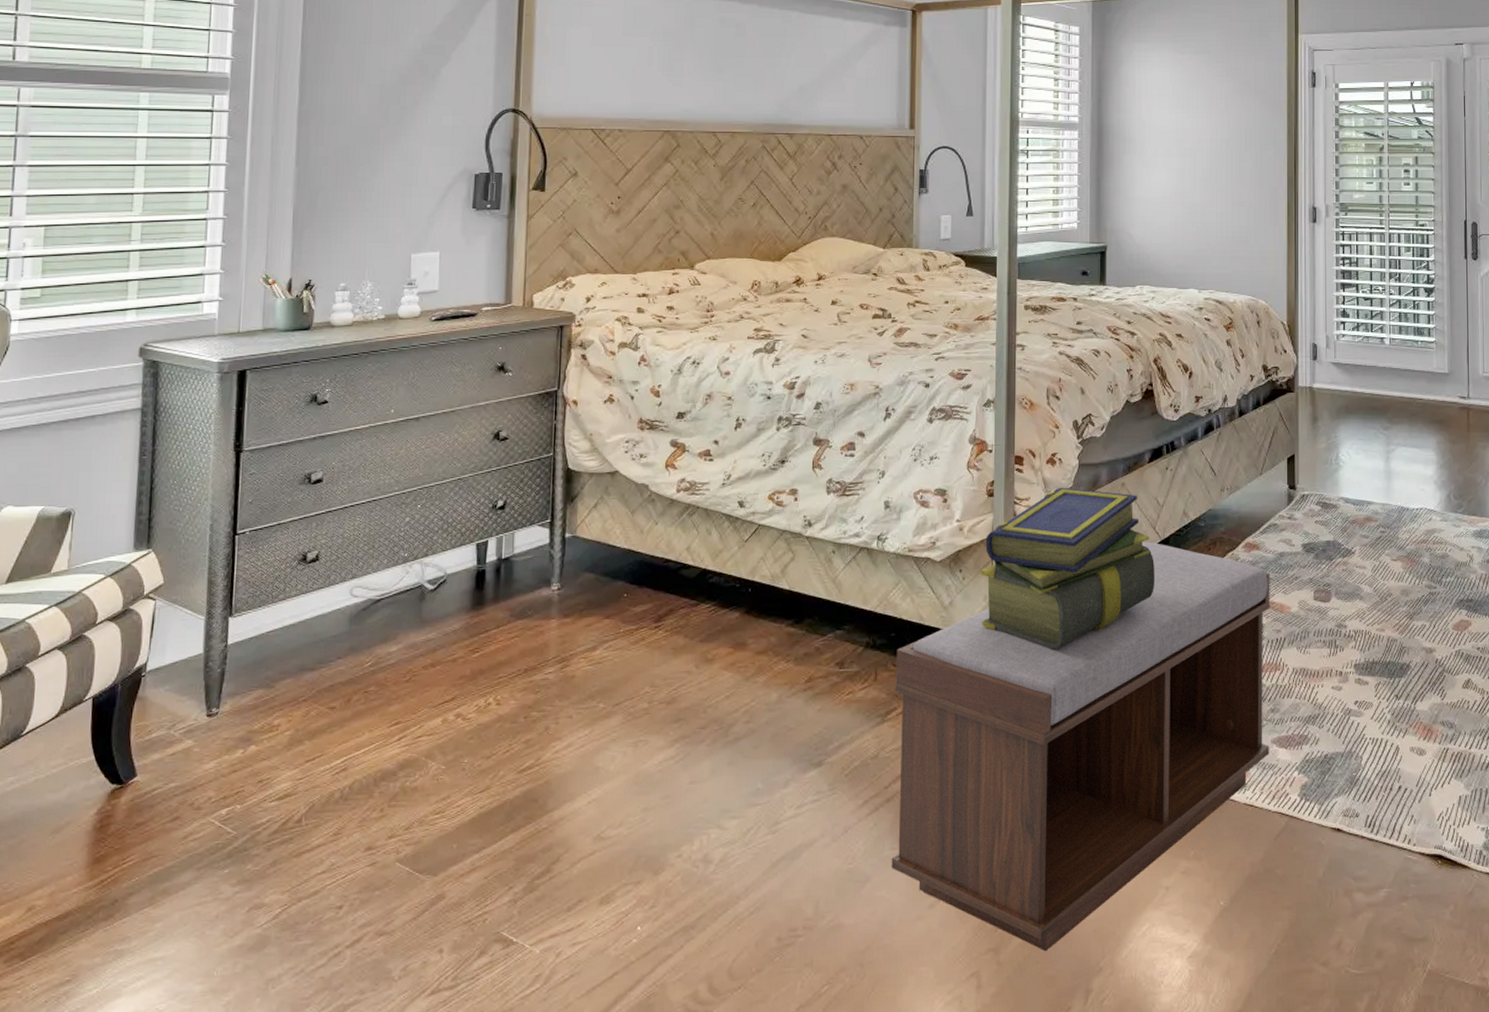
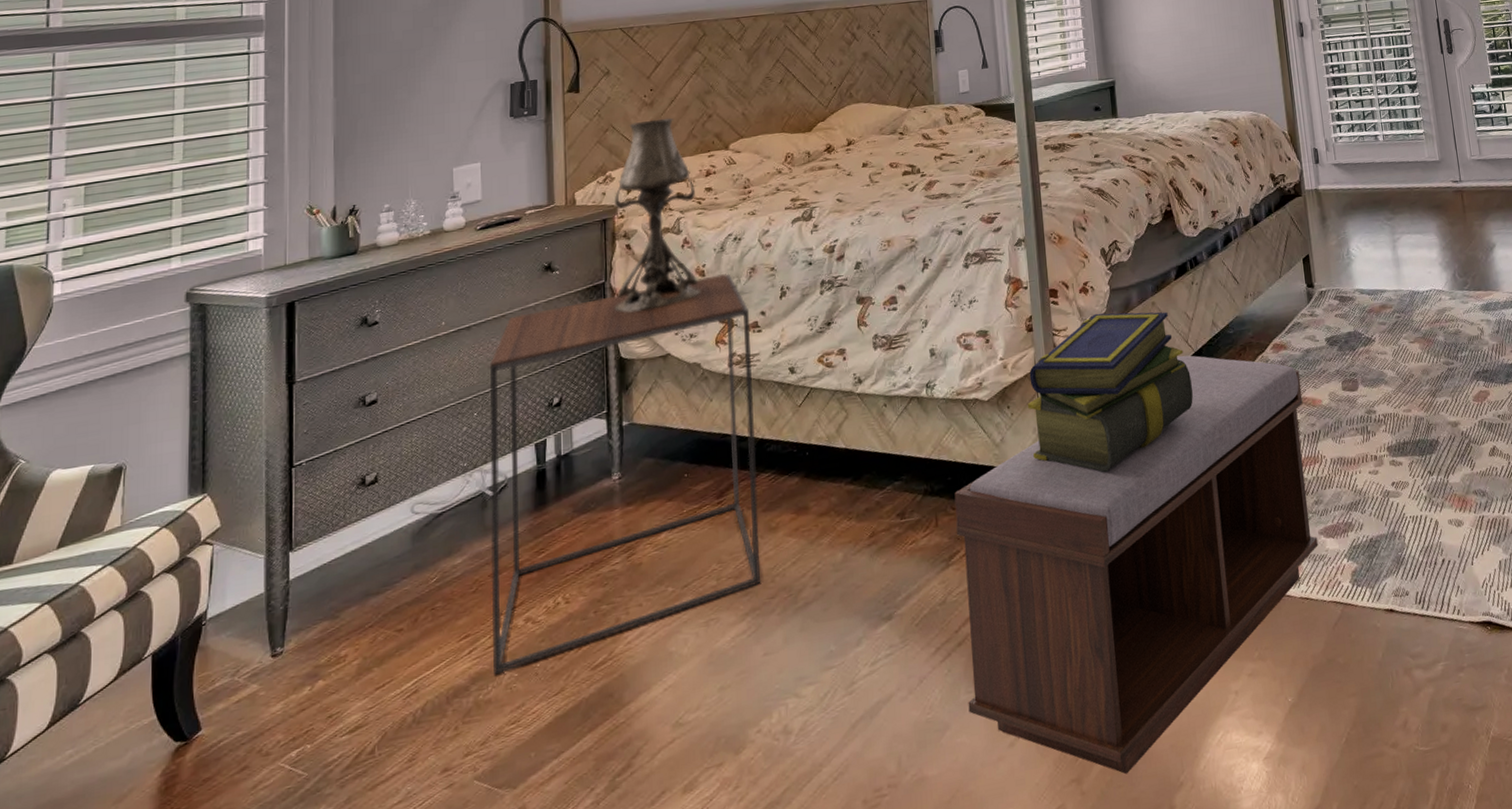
side table: none [420,396,703,765] -> present [490,273,761,675]
table lamp: none [565,229,656,424] -> present [614,117,700,313]

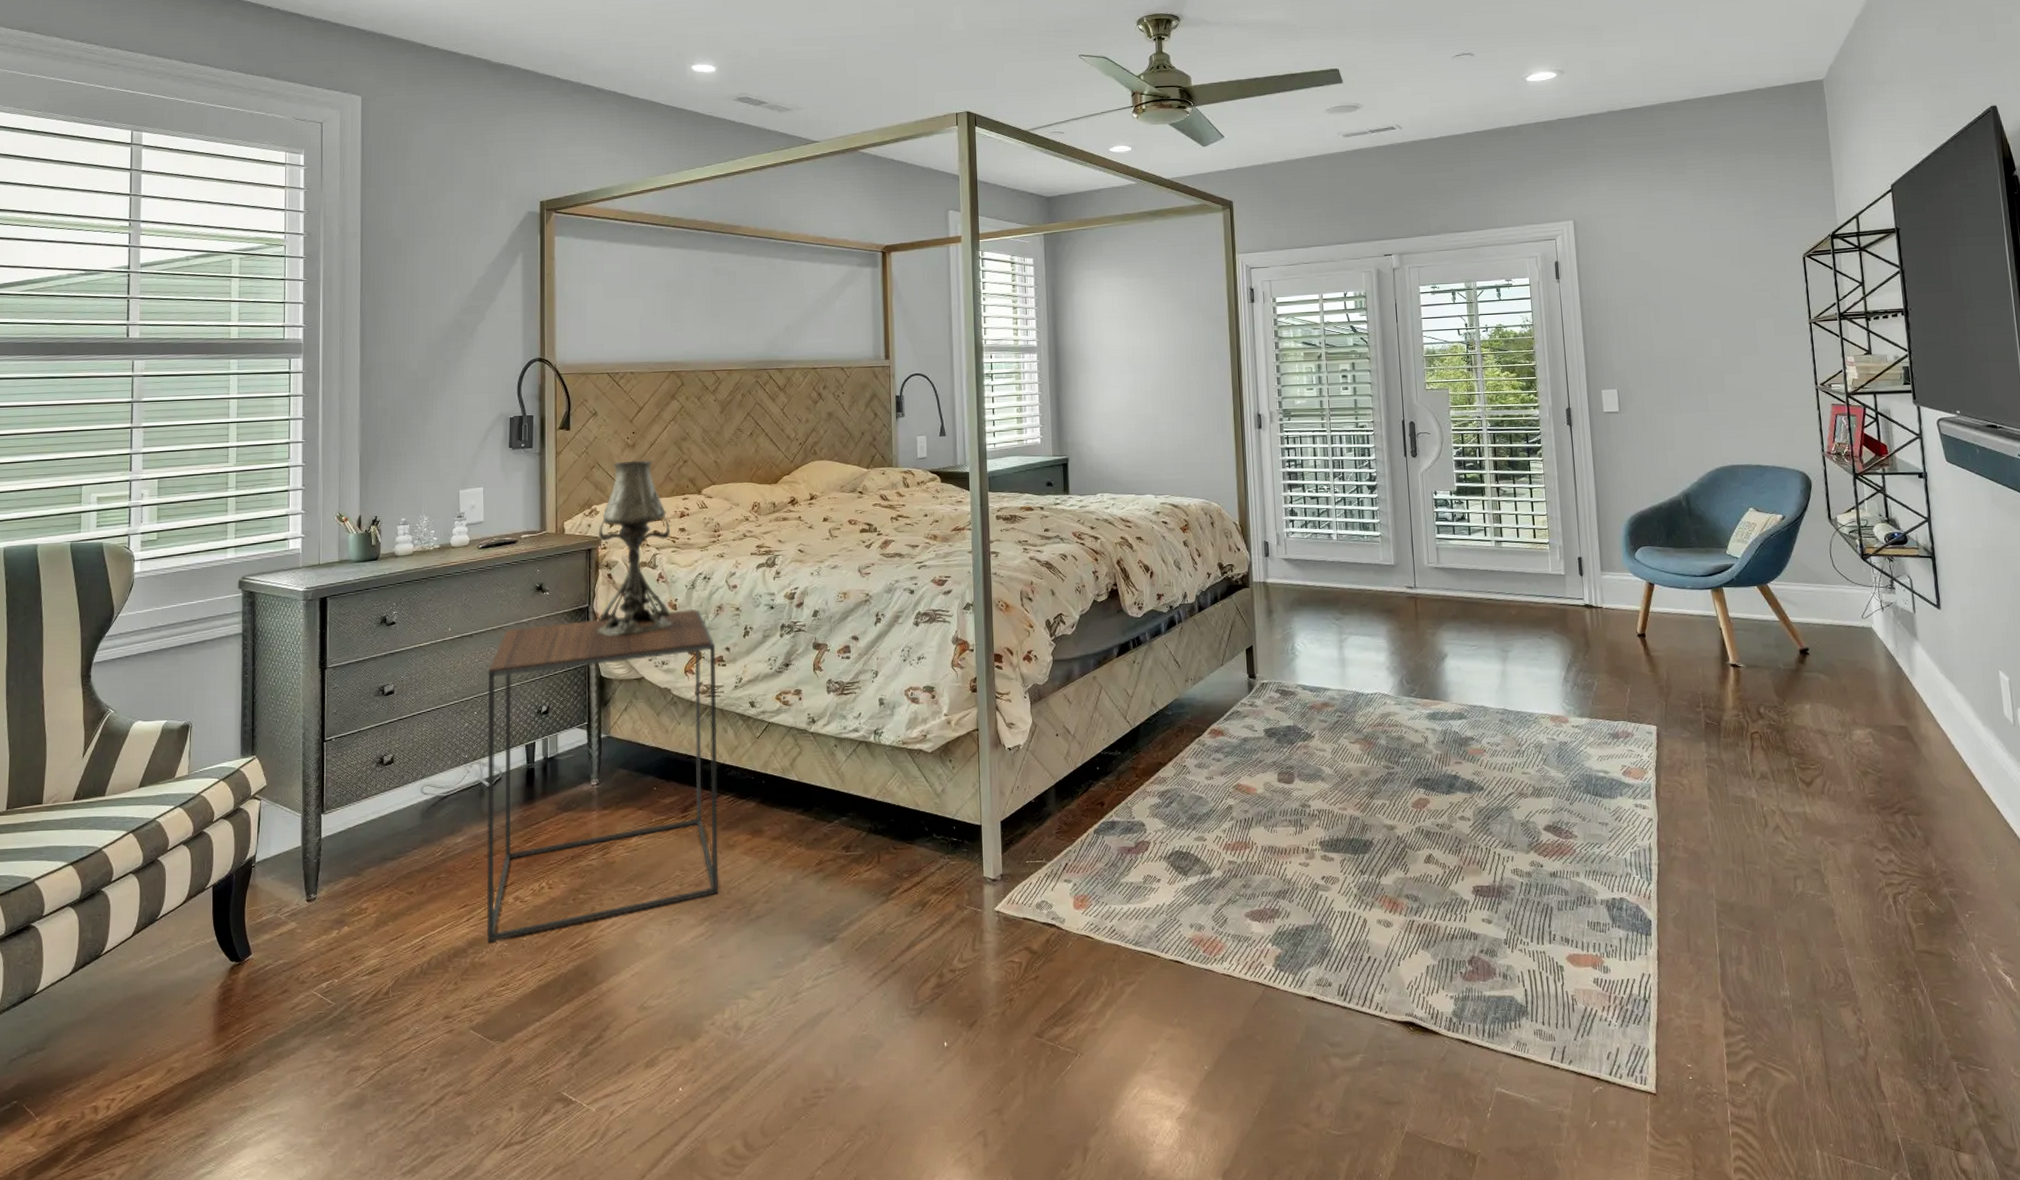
bench: present [954,355,1318,775] -> none [896,730,1244,1112]
stack of books: present [1027,312,1193,472] -> none [968,681,1128,832]

